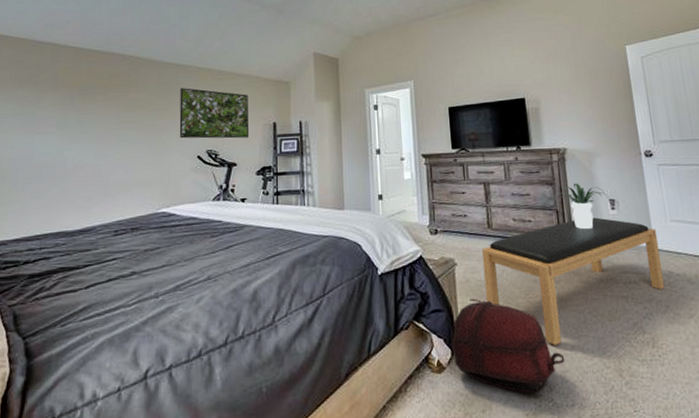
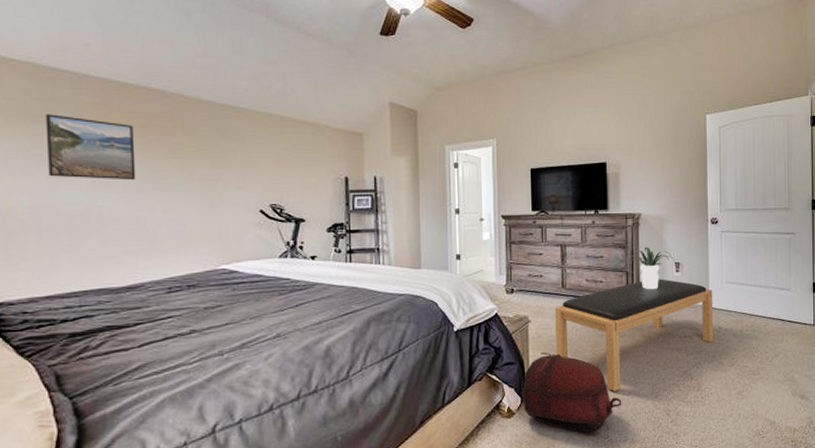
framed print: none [27,79,97,133] -> present [45,114,136,181]
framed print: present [179,88,250,139] -> none [236,134,319,193]

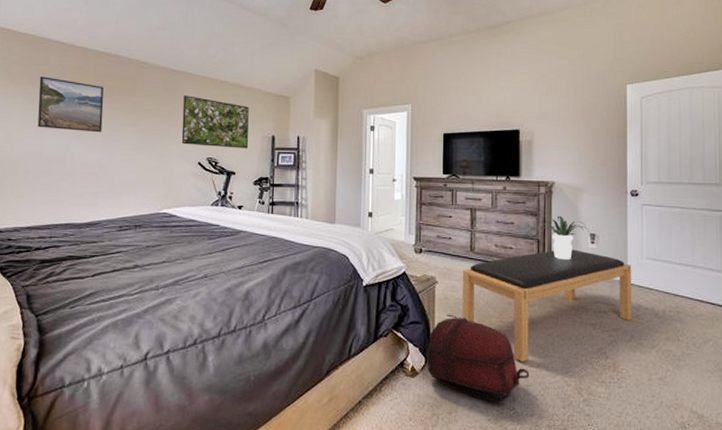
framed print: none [236,134,319,193] -> present [181,95,249,149]

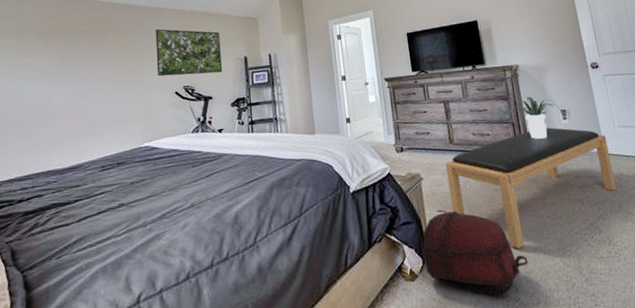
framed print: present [37,76,104,133] -> none [14,29,79,79]

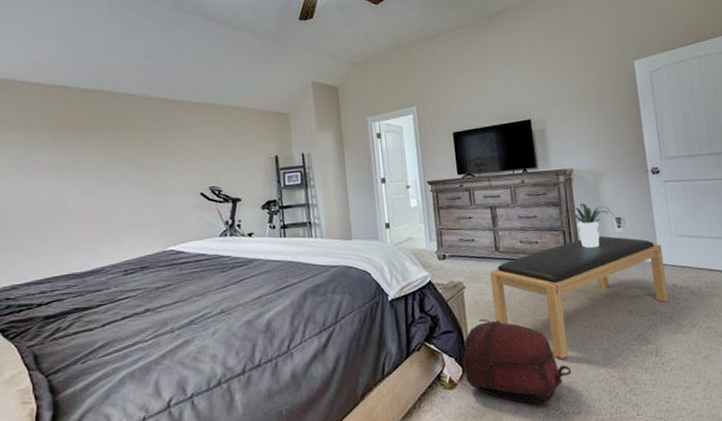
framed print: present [155,29,223,77] -> none [177,124,252,176]

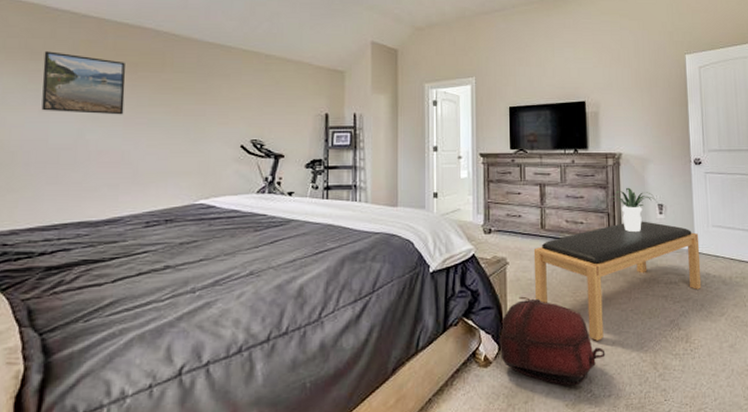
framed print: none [21,121,94,177] -> present [41,51,126,115]

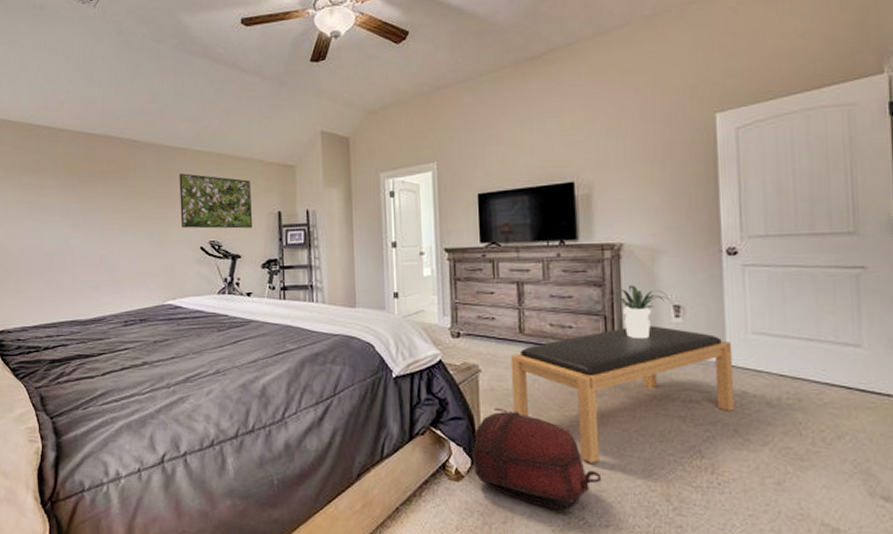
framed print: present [41,51,126,115] -> none [32,165,99,222]
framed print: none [220,71,299,129] -> present [179,173,253,229]

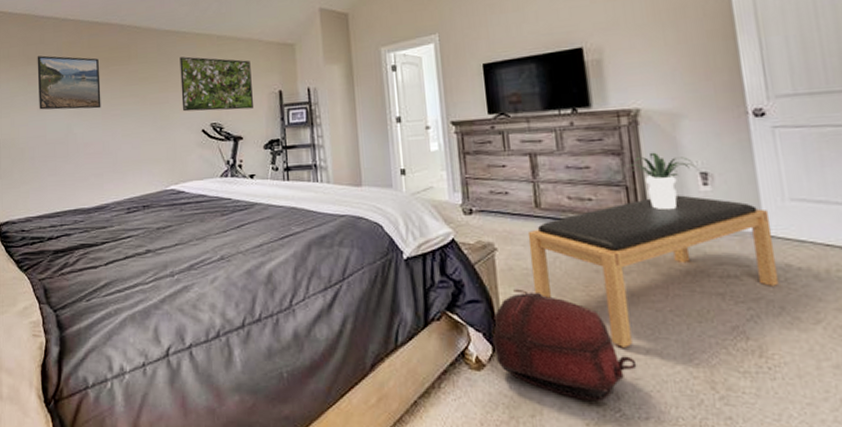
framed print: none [32,165,99,222] -> present [37,55,101,110]

